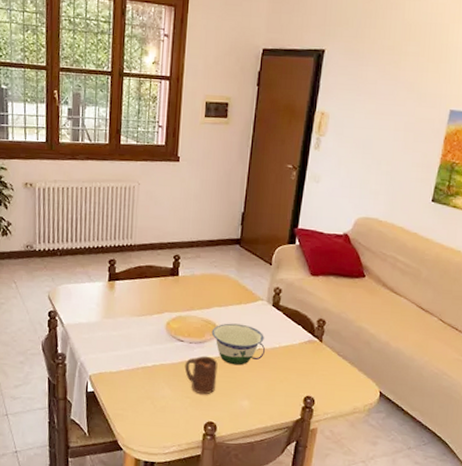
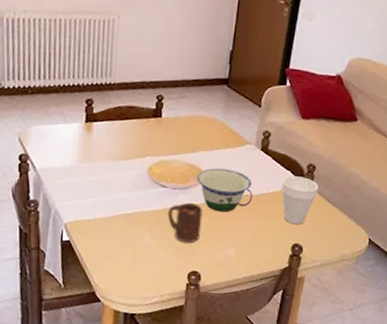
cup: none [292,330,329,377] -> present [281,176,319,224]

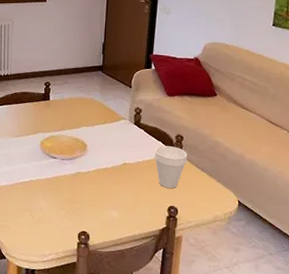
cup: present [167,202,203,242] -> none [58,171,88,206]
bowl: present [196,168,252,213] -> none [81,141,129,179]

